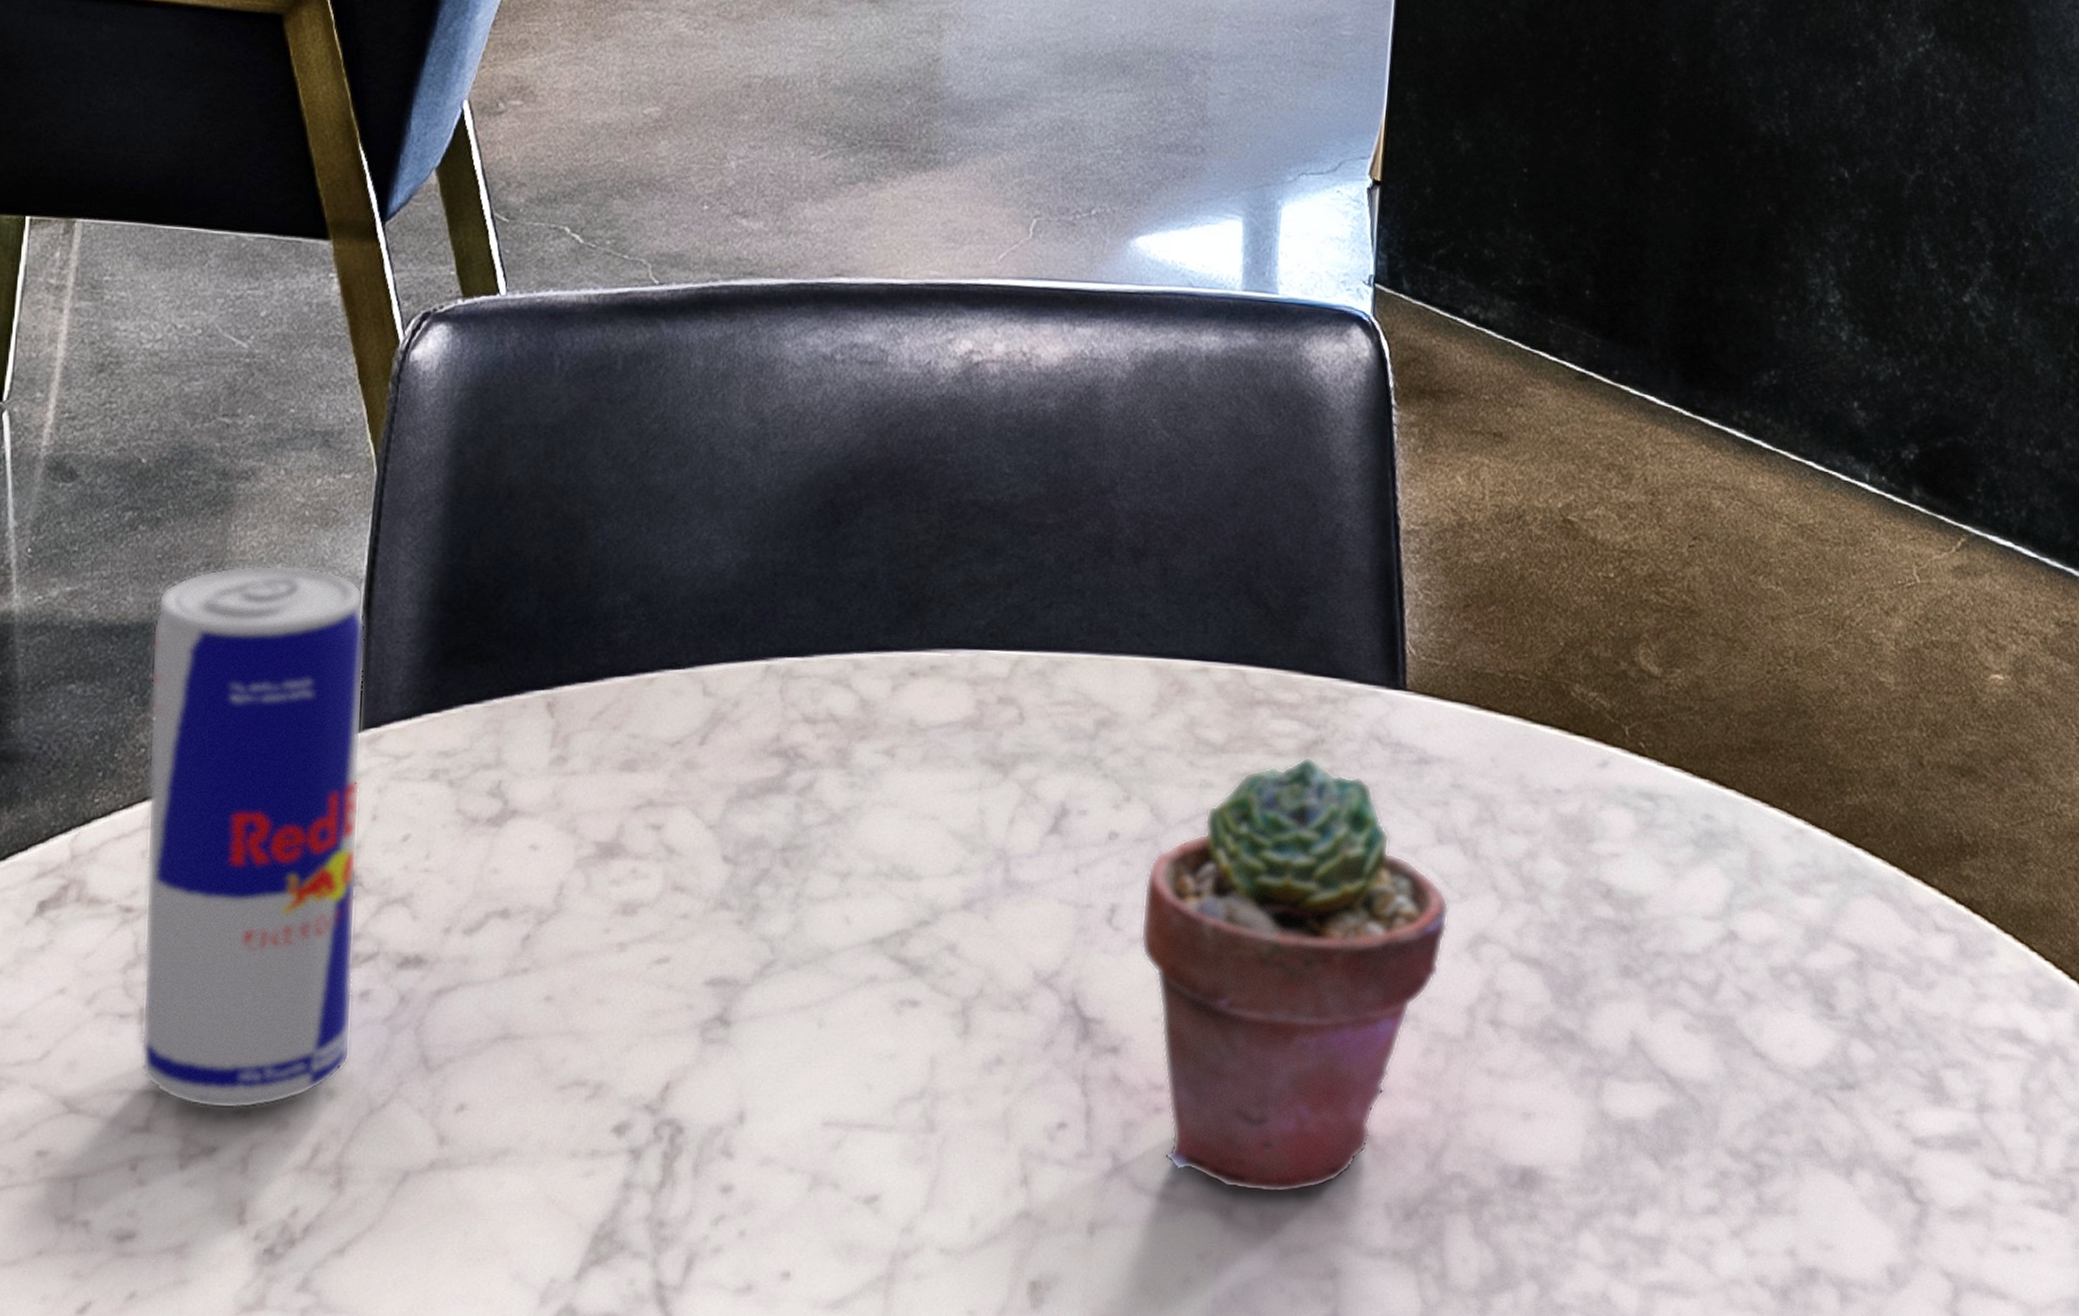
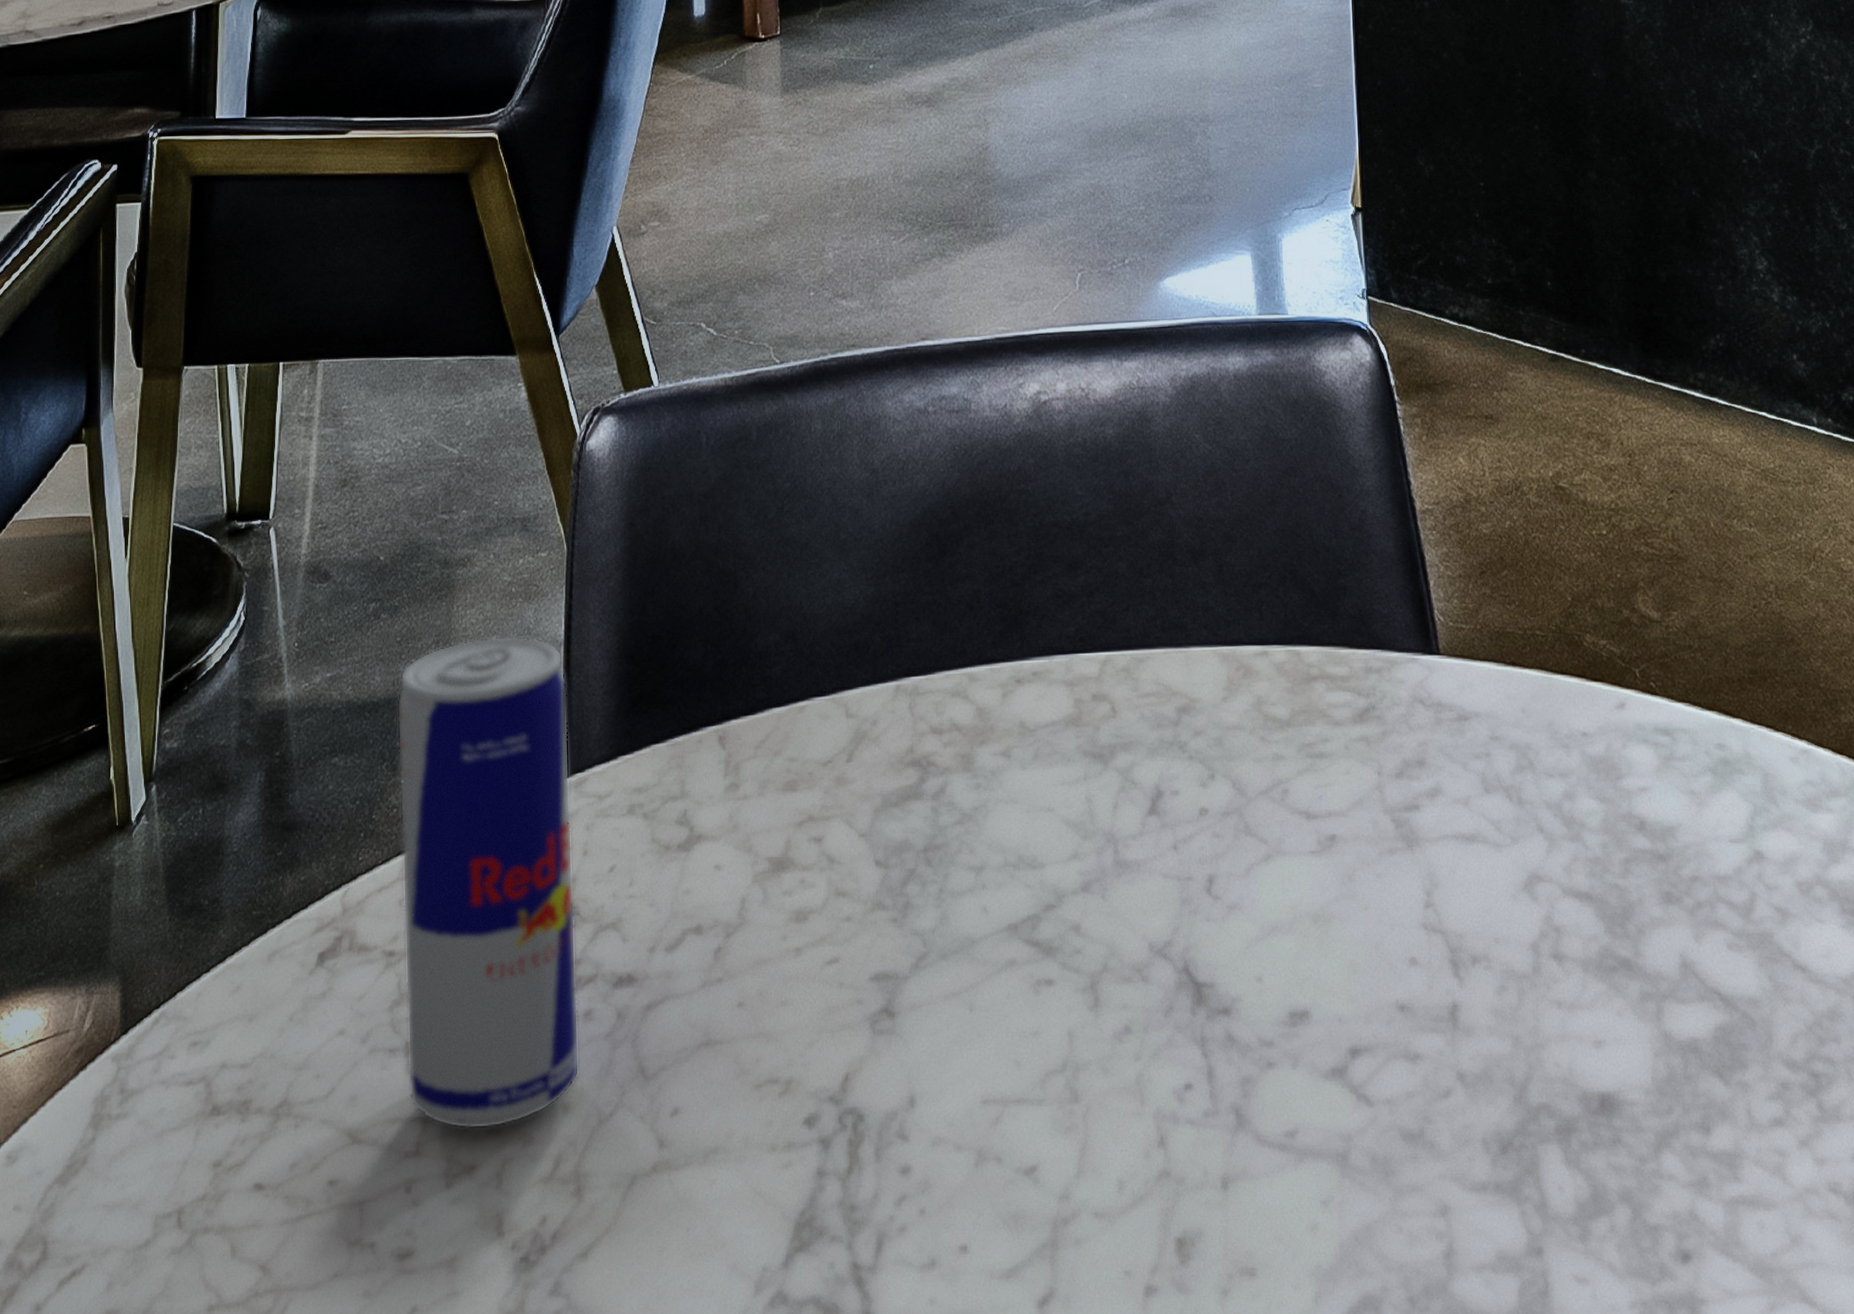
potted succulent: present [1140,756,1449,1193] -> none [1235,723,1505,1137]

